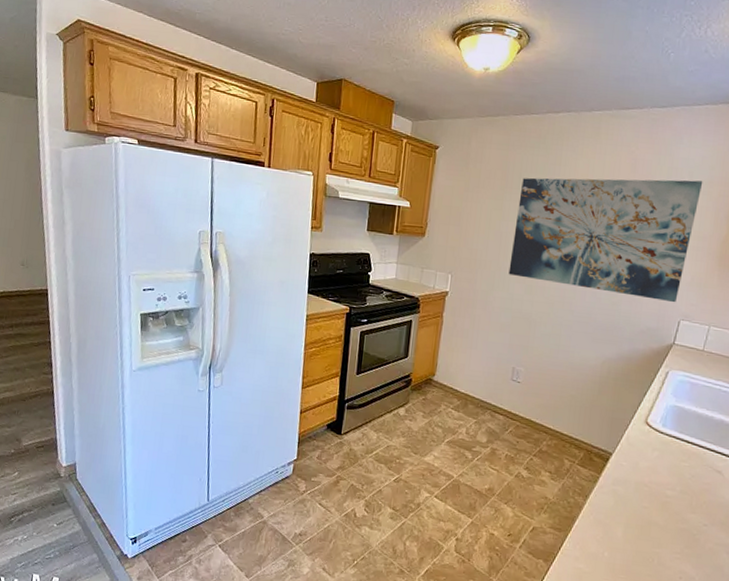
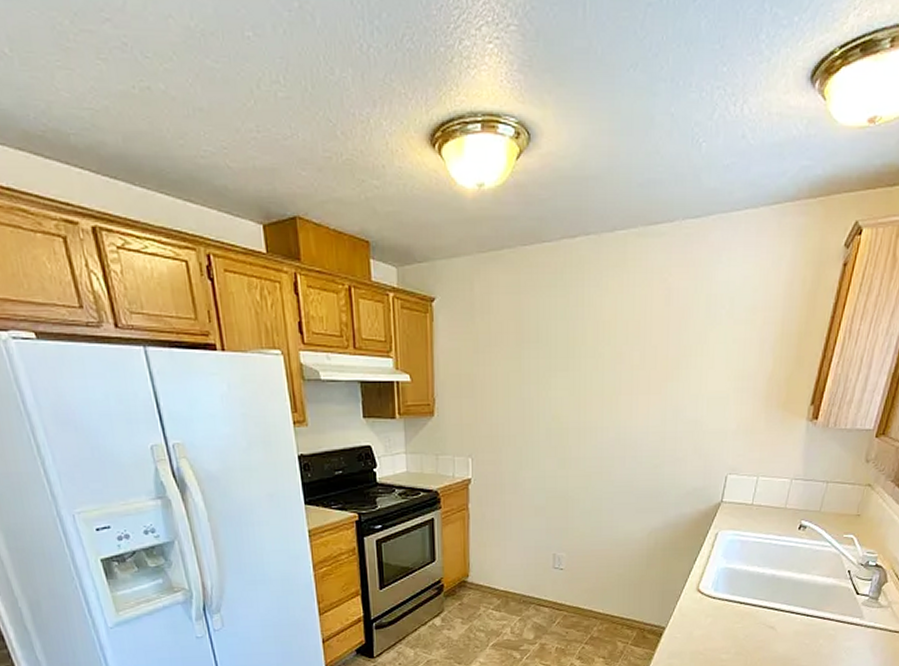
wall art: present [508,177,703,303] -> none [537,308,746,456]

